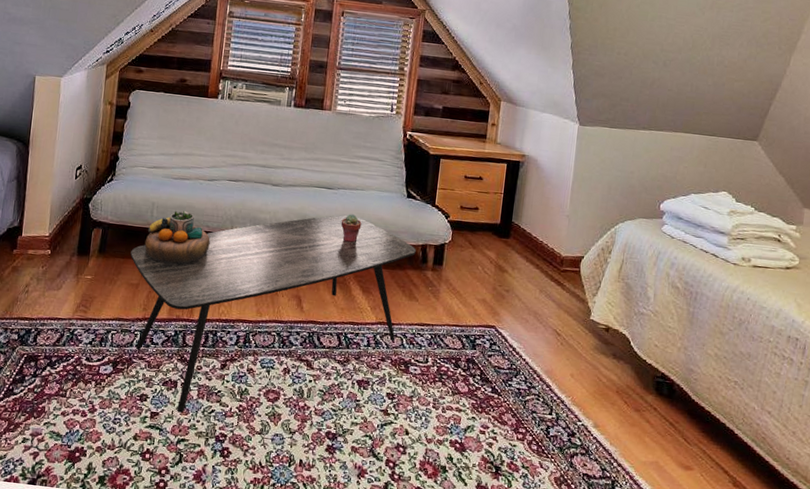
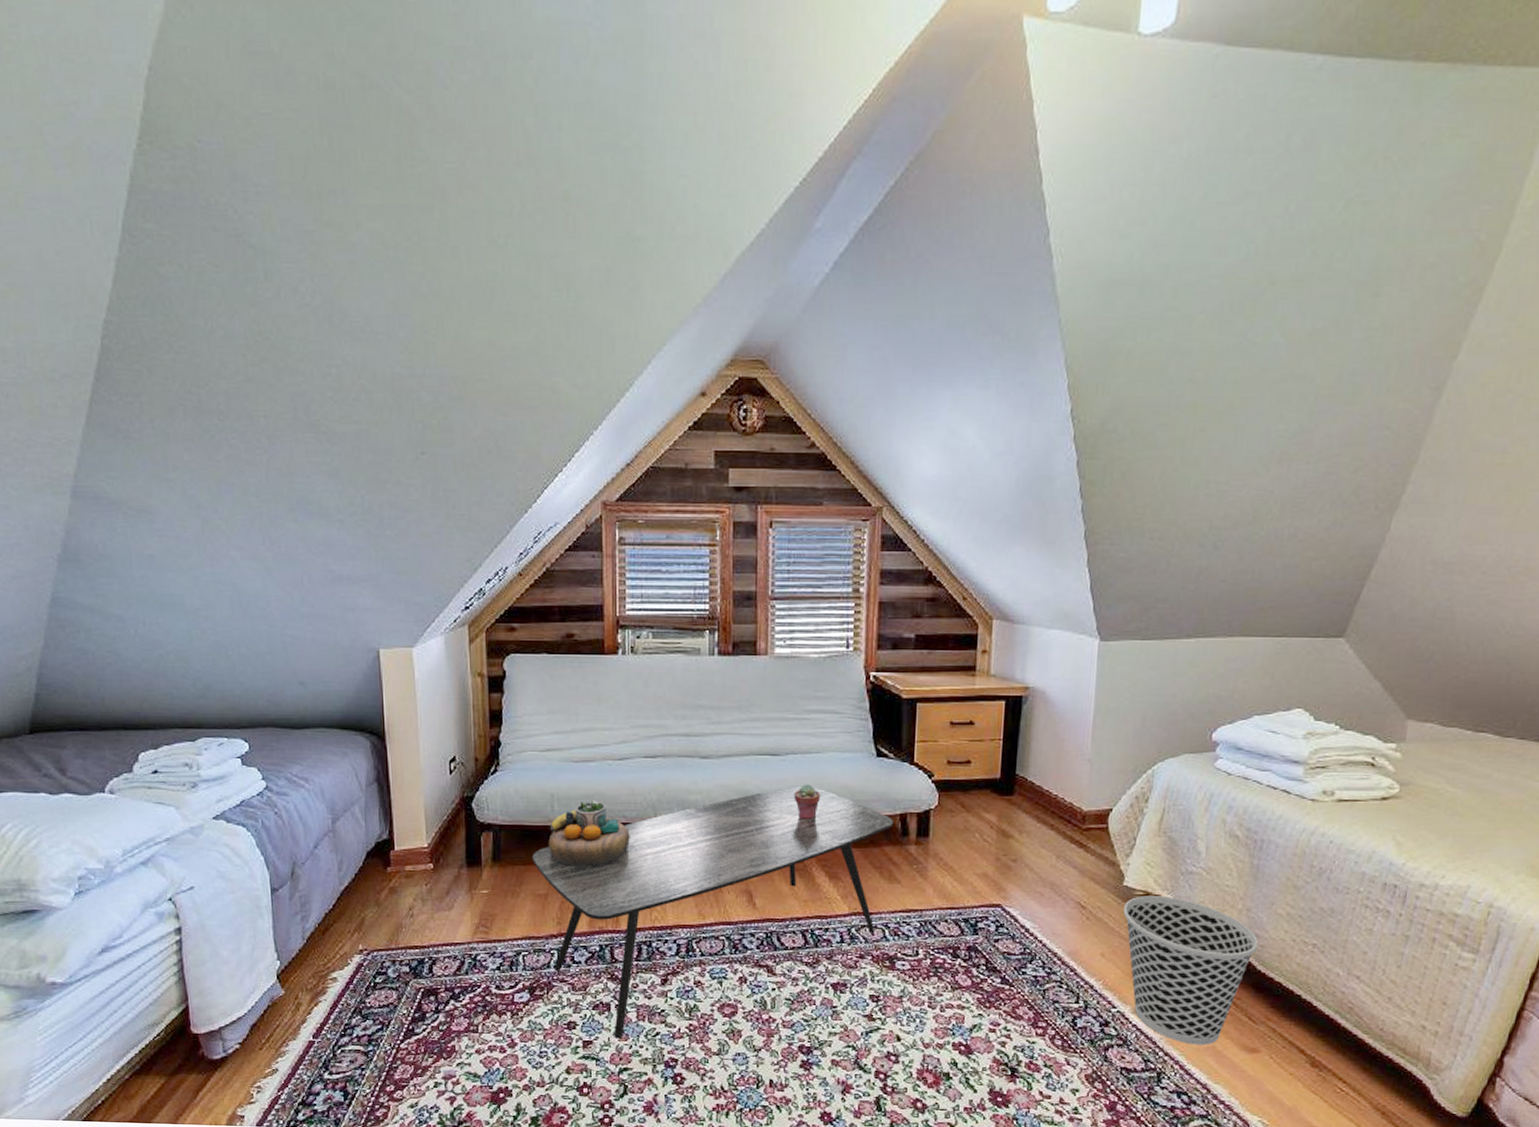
wastebasket: none [589,329,693,460] -> present [1124,896,1259,1045]

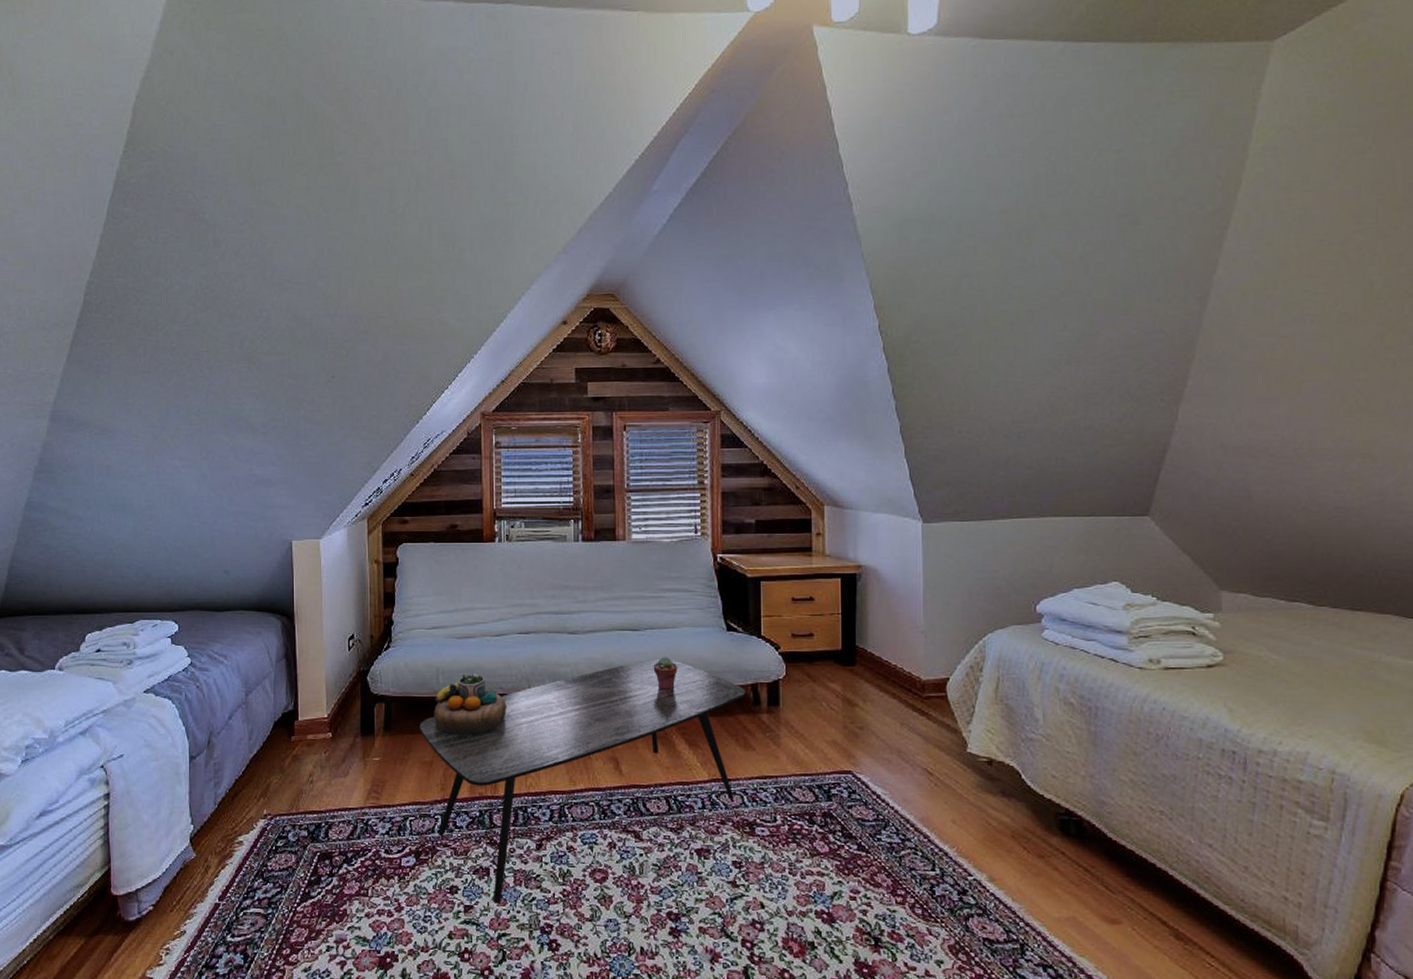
wastebasket: present [1124,896,1259,1045] -> none [970,762,1106,916]

